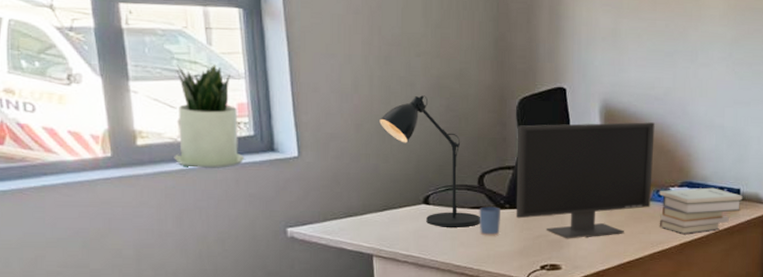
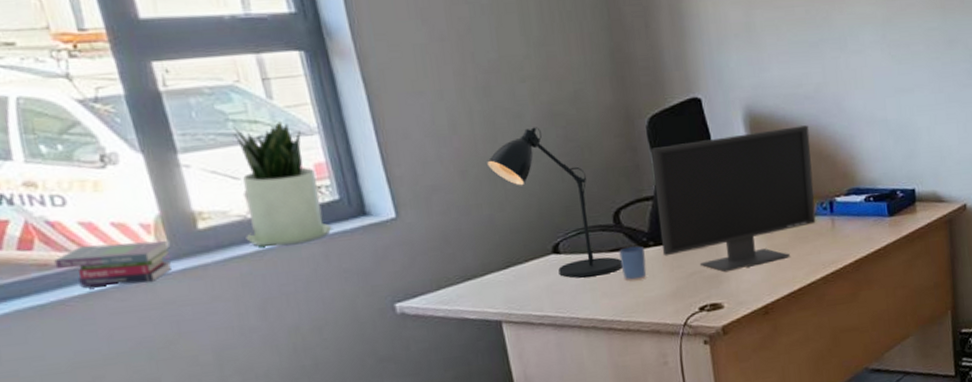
books: none [19,147,112,185] -> present [54,240,173,288]
books: present [659,187,743,235] -> none [824,191,919,250]

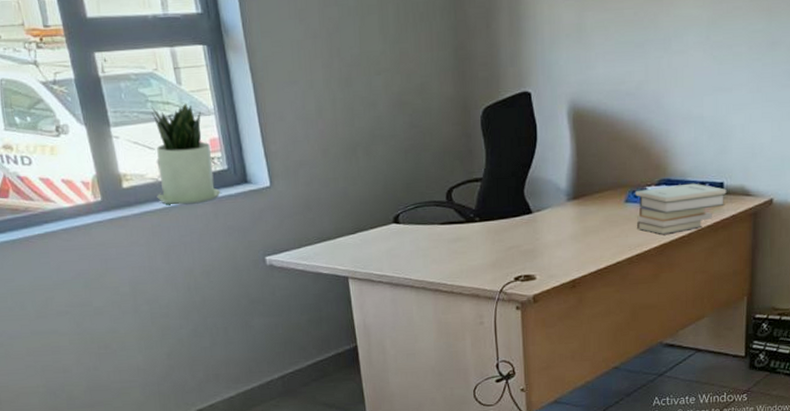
books: present [54,240,173,288] -> none [22,195,104,229]
desk lamp: present [487,127,623,279] -> none [345,114,452,245]
mug: present [619,245,647,281] -> none [449,220,472,251]
computer monitor: present [651,125,816,273] -> none [483,119,628,249]
books: none [824,191,919,250] -> present [636,183,727,235]

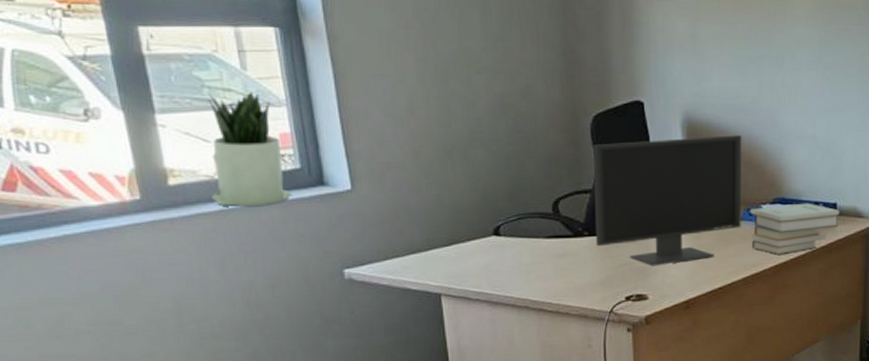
computer monitor: none [483,119,628,249] -> present [592,135,742,267]

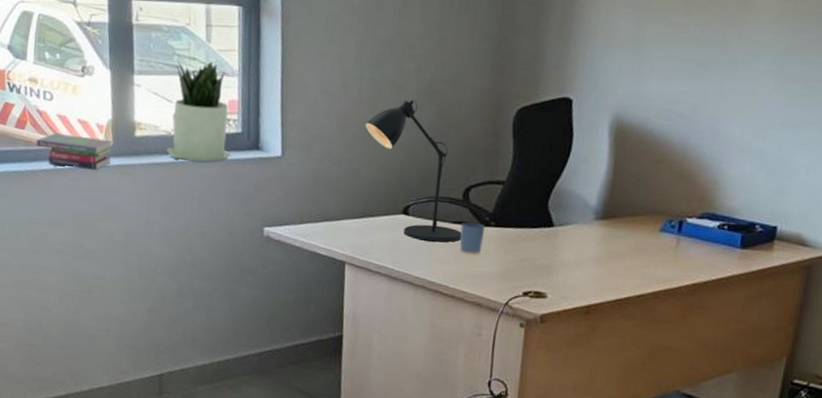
books: none [35,192,143,232] -> present [36,133,113,171]
desk lamp: none [440,116,558,260] -> present [365,100,462,243]
mug: none [555,235,580,267] -> present [460,222,486,255]
computer monitor: present [592,135,742,267] -> none [500,137,676,266]
books: present [750,203,840,255] -> none [668,220,780,274]

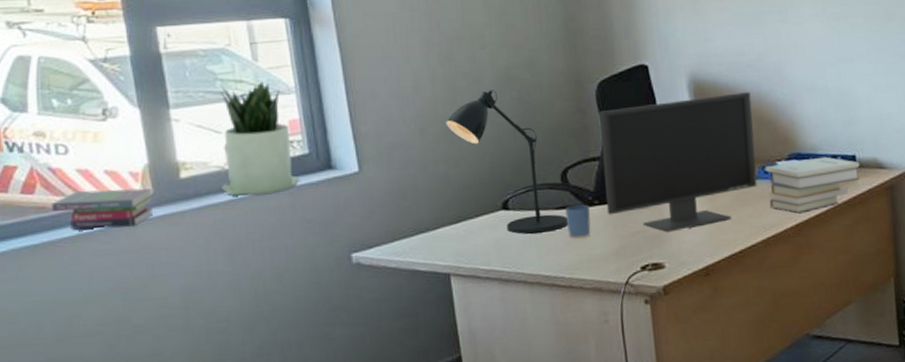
computer monitor: none [500,137,676,266] -> present [599,92,757,233]
books: none [668,220,780,274] -> present [765,156,860,214]

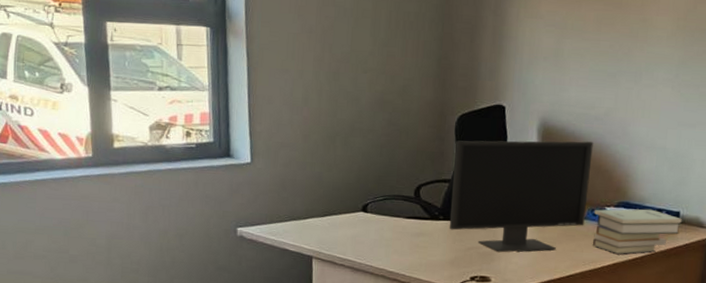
books: present [51,187,154,230] -> none [18,147,93,181]
planter: present [220,80,300,197] -> none [144,76,204,171]
desk lamp: present [446,90,569,234] -> none [325,109,416,236]
mug: present [565,204,591,239] -> none [413,217,436,246]

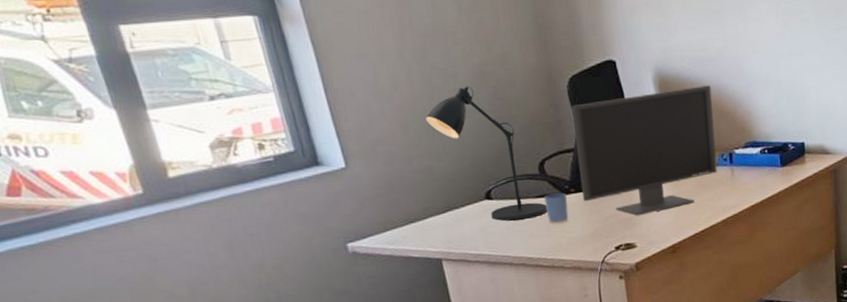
desk lamp: none [325,109,416,236] -> present [425,86,548,221]
mug: none [413,217,436,246] -> present [544,192,569,224]
books: present [592,209,682,255] -> none [725,144,808,196]

